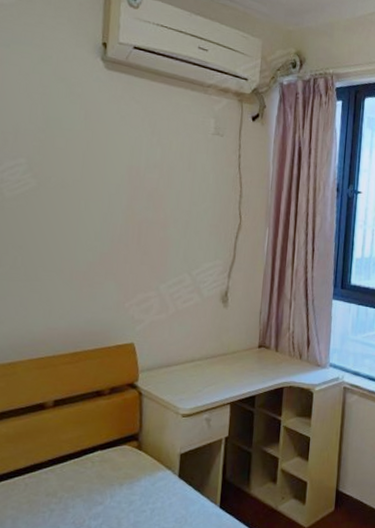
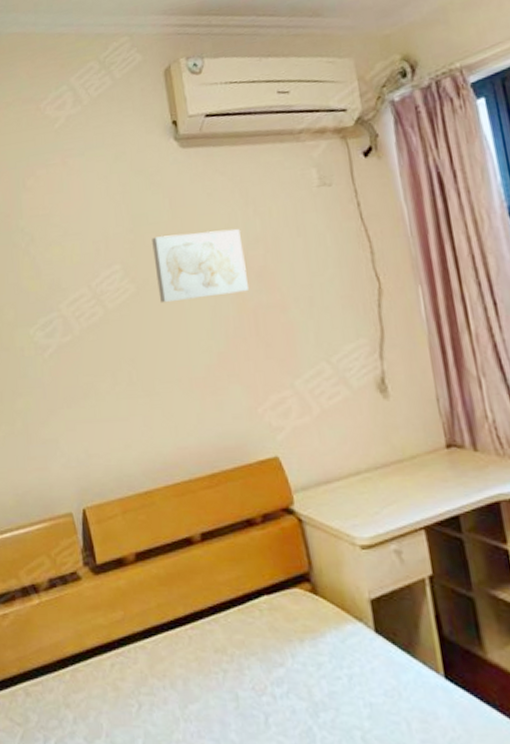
wall art: none [57,142,142,207] -> present [152,229,248,304]

